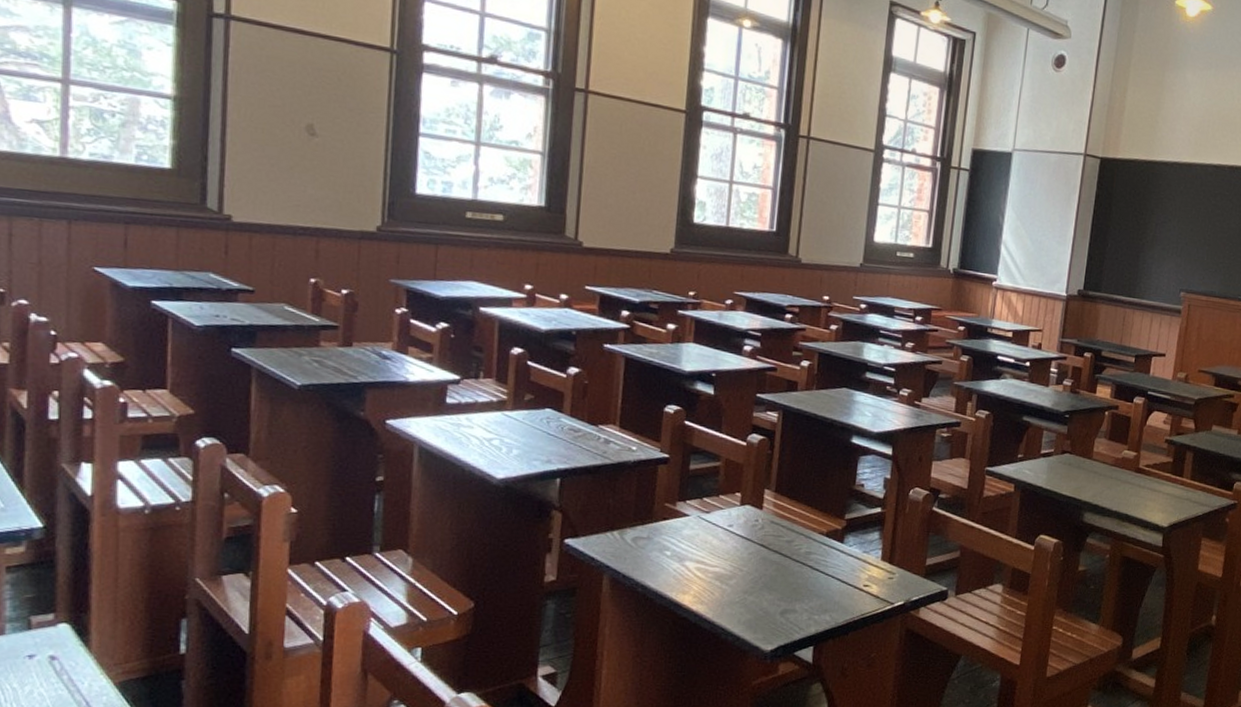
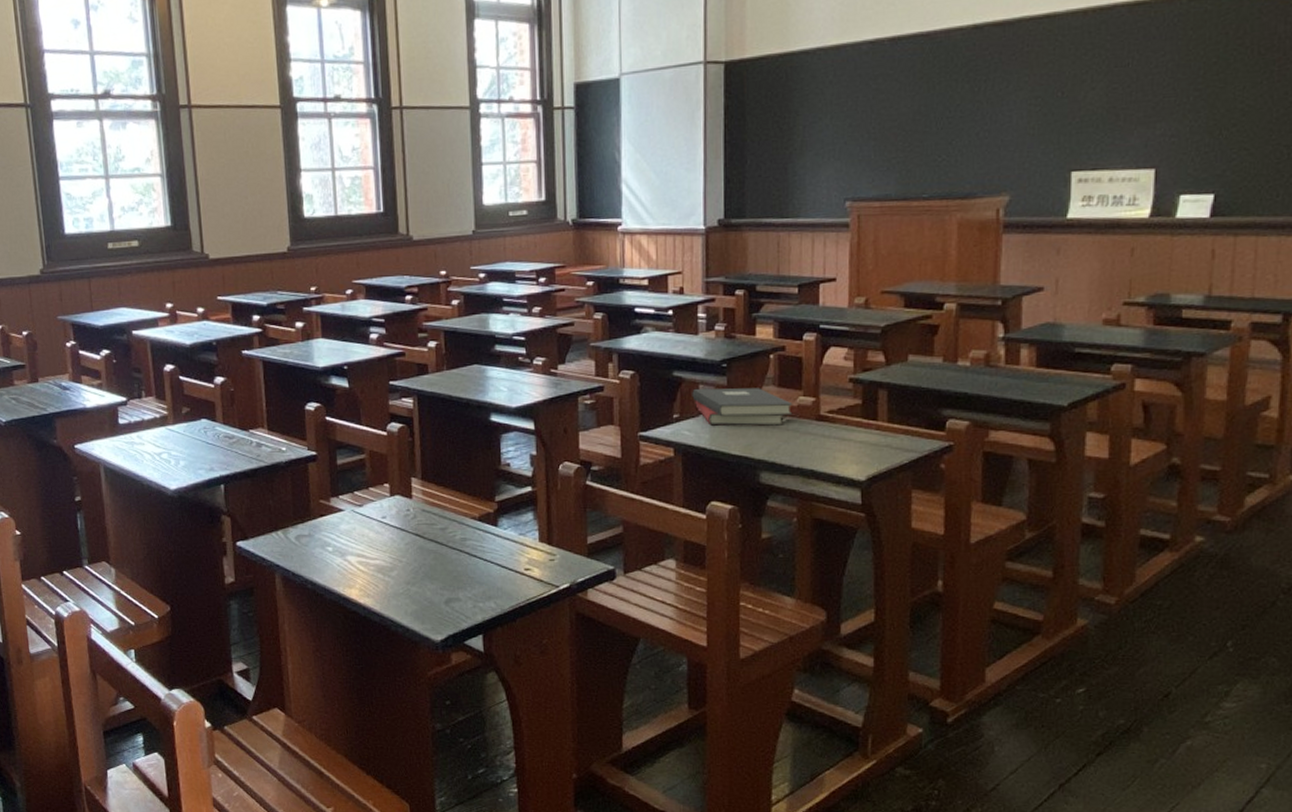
hardback book: none [1036,433,1119,474] -> present [692,388,793,426]

